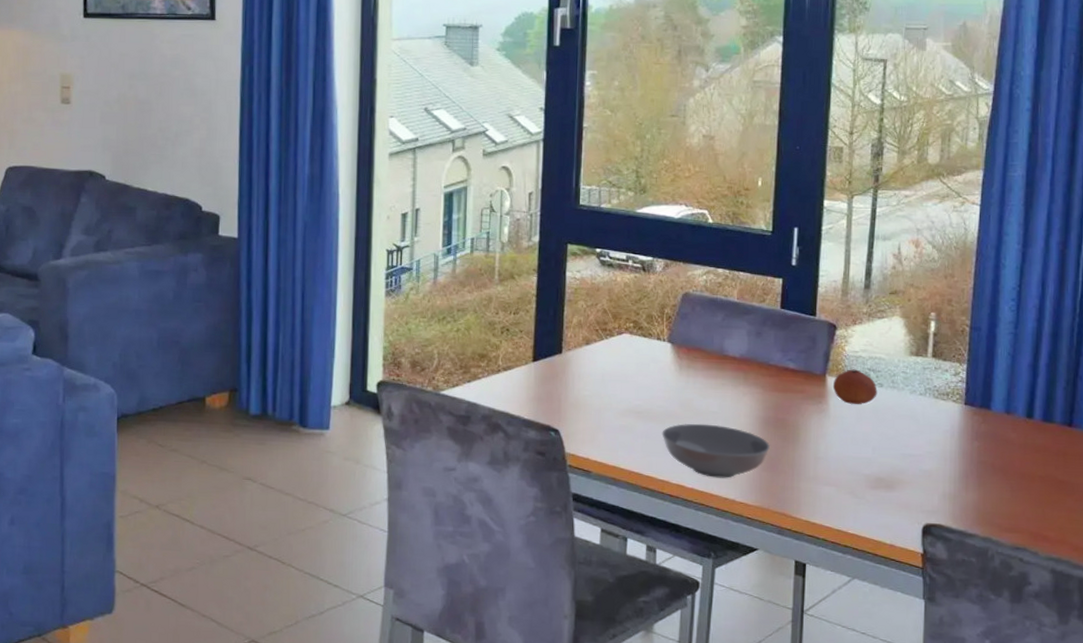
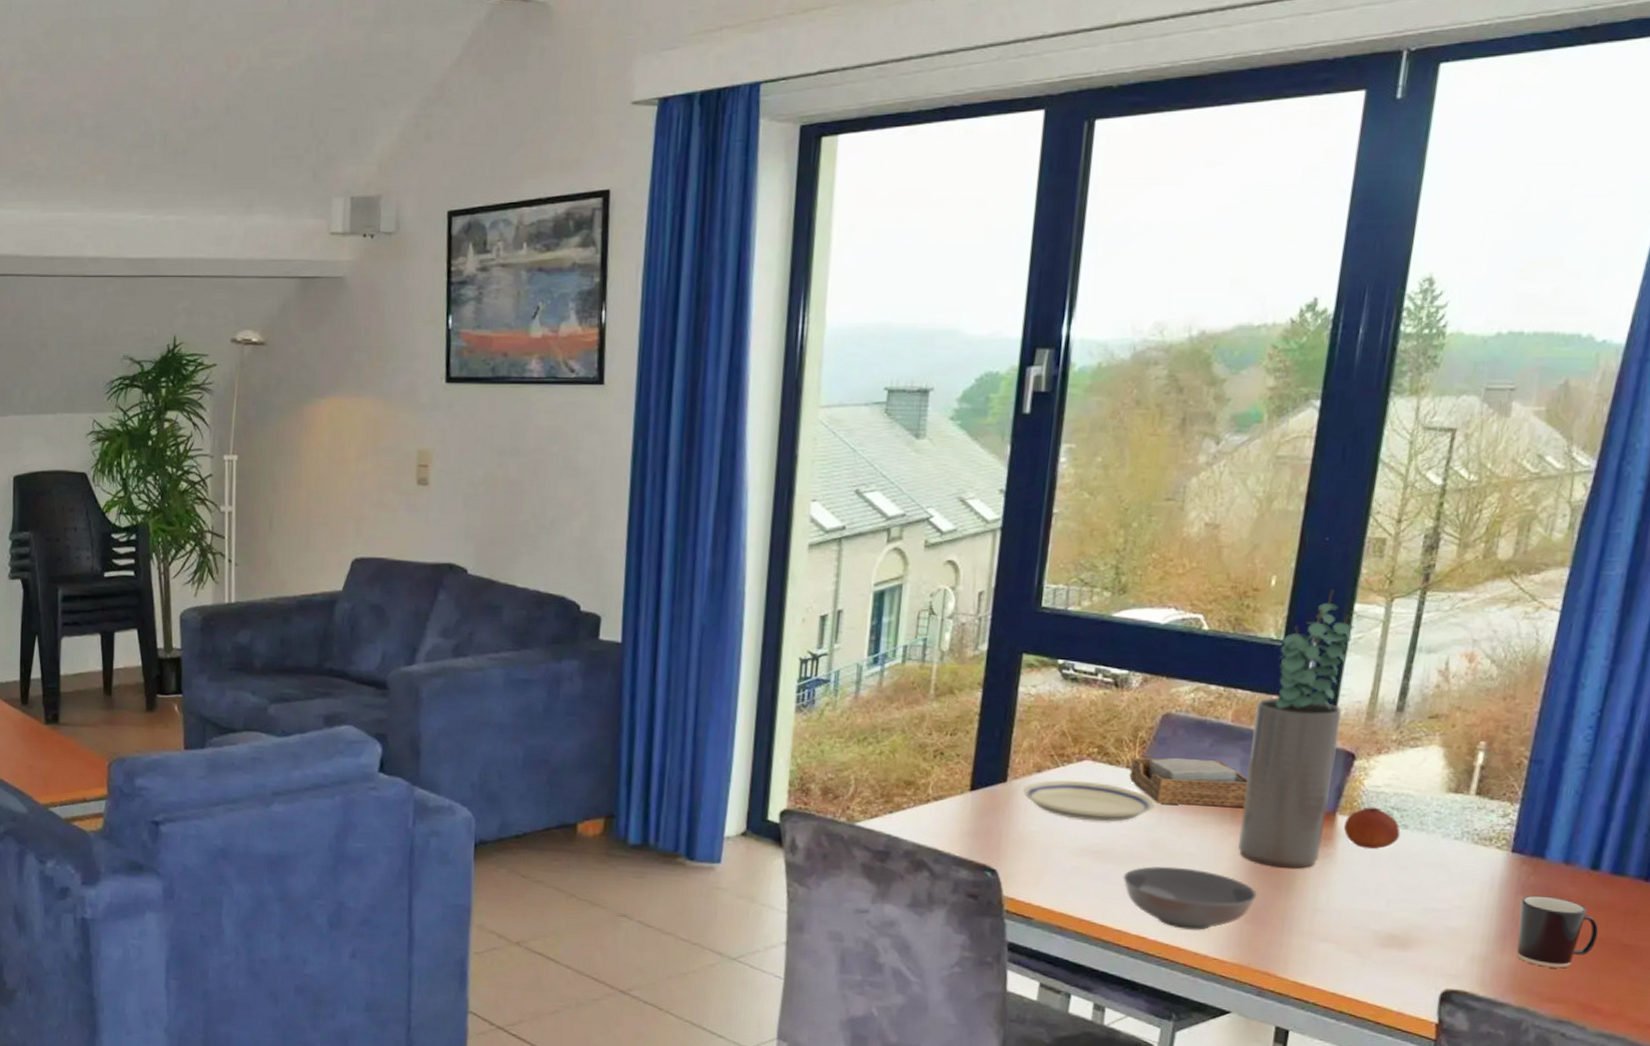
plate: none [576,351,683,386] -> present [1023,780,1155,822]
napkin holder: none [660,330,754,372] -> present [1129,757,1248,808]
vase: none [751,189,825,423] -> present [1238,590,1354,868]
mug: none [976,441,1039,503] -> present [1516,895,1599,969]

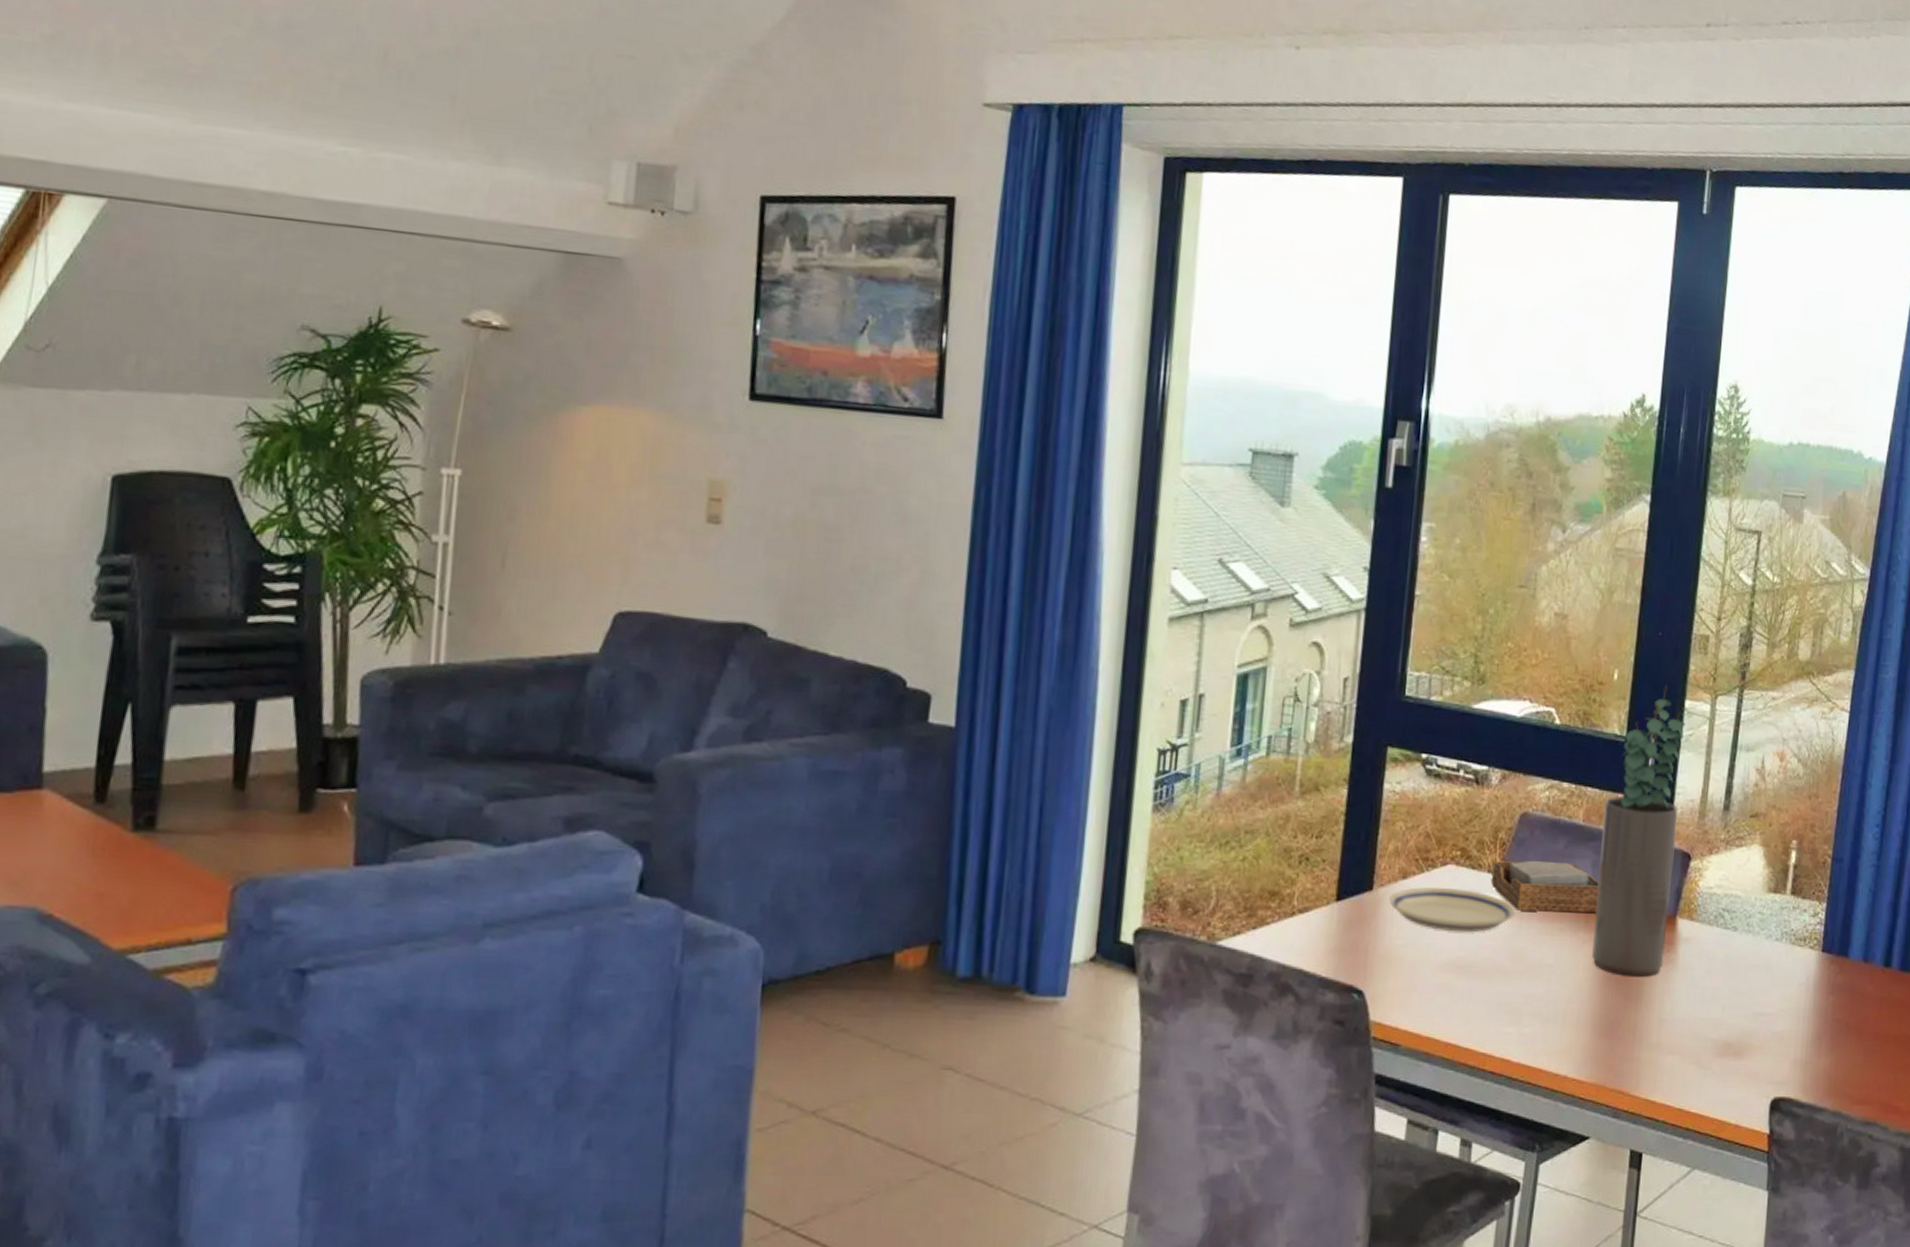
bowl: present [1123,866,1258,930] -> none [1486,979,1611,1049]
fruit: present [1343,807,1401,849] -> none [1683,909,1731,953]
mug: present [1516,895,1599,969] -> none [1830,995,1894,1068]

